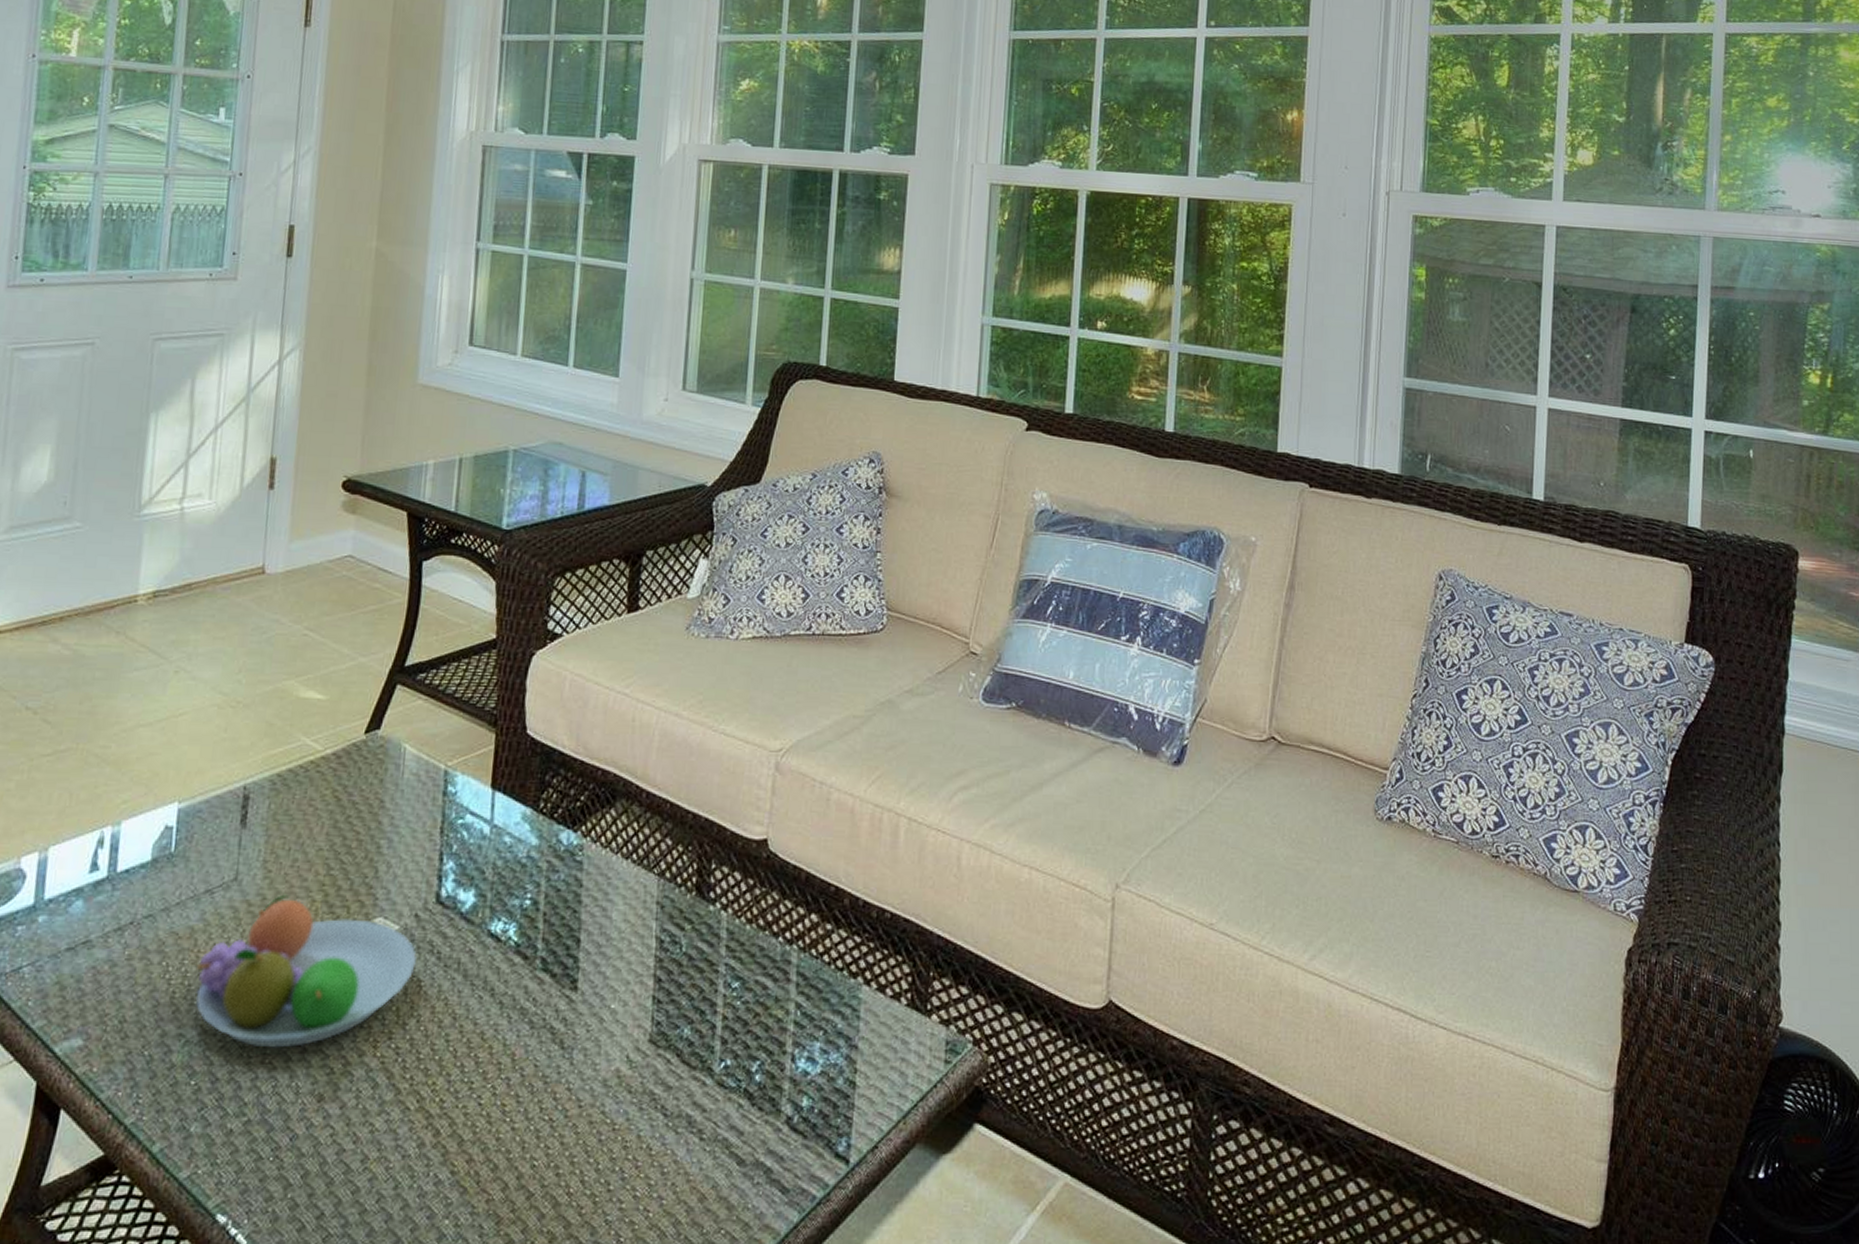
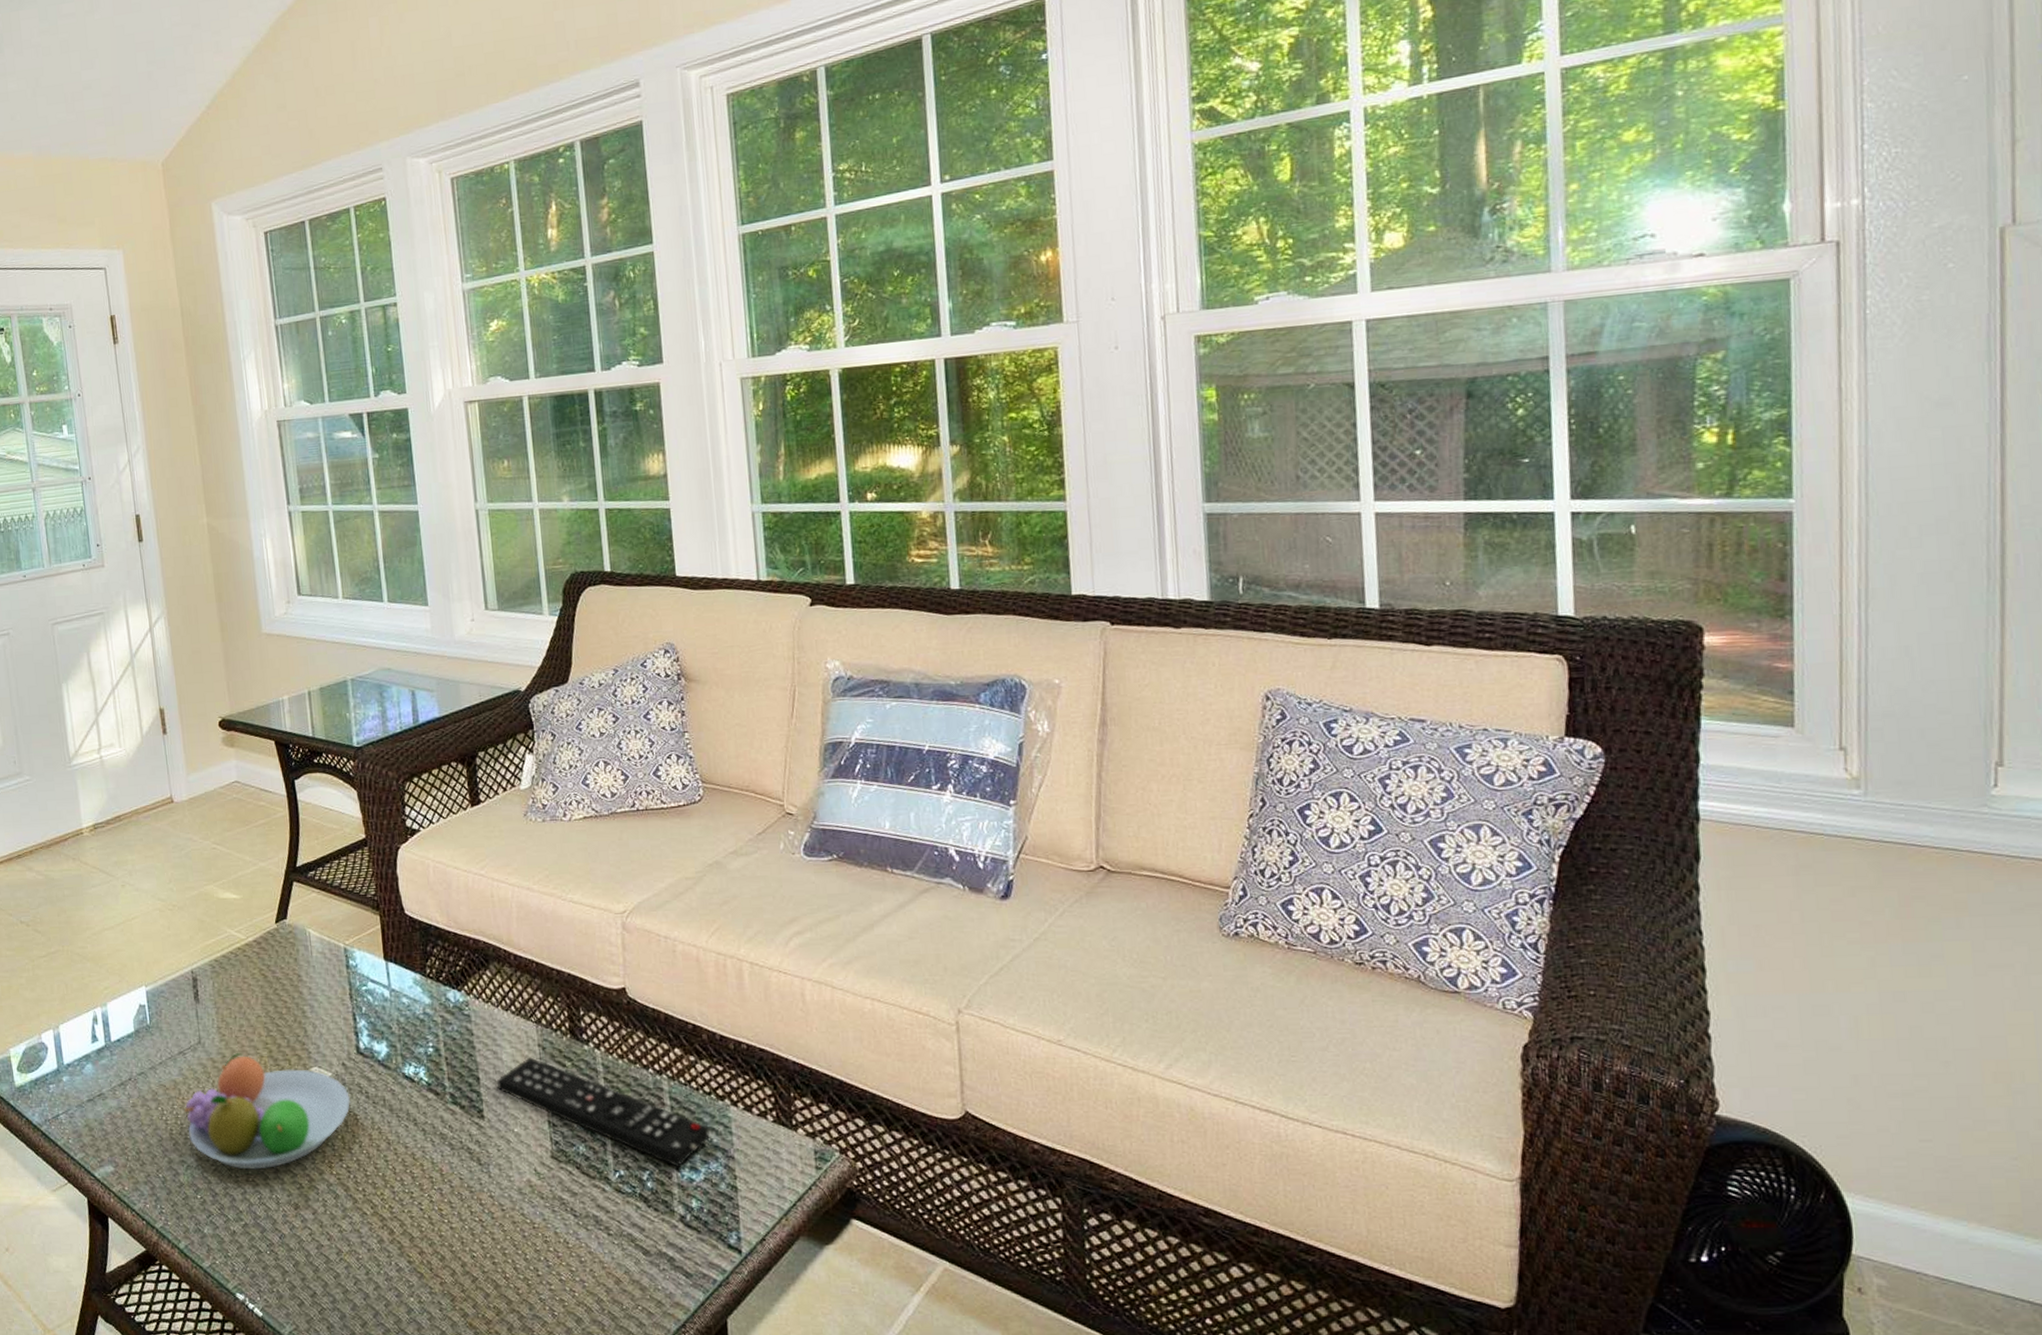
remote control: none [600,917,835,1057] -> present [497,1057,710,1167]

